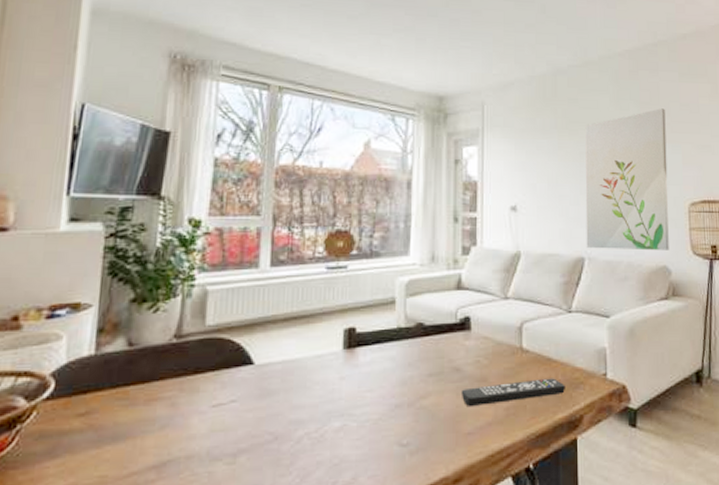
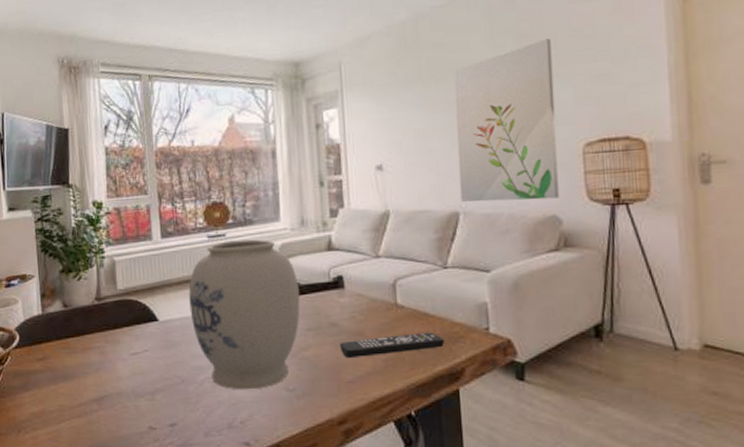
vase: none [295,273,424,447] -> present [188,239,300,390]

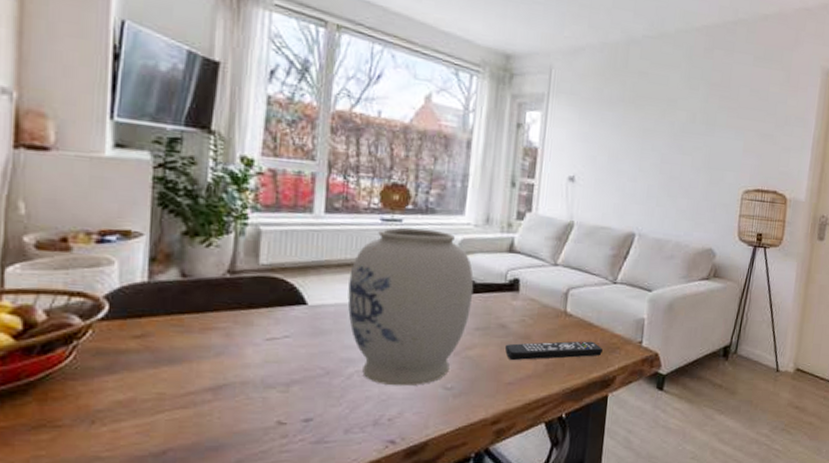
wall art: present [453,38,559,202] -> none [638,92,735,234]

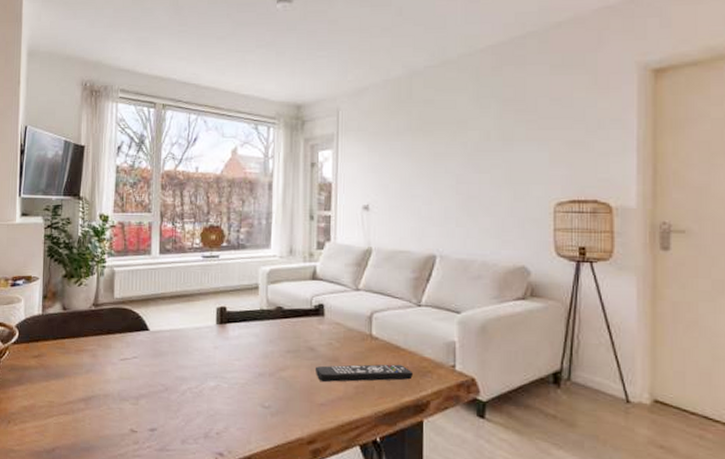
vase: present [347,227,474,386] -> none [179,262,283,404]

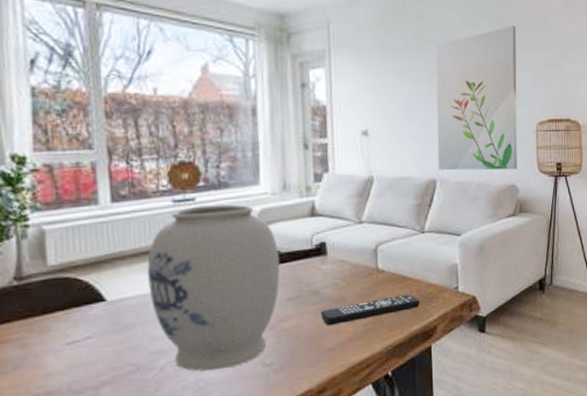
vase: none [179,262,283,404] -> present [147,204,280,372]
wall art: none [438,105,532,251] -> present [436,25,518,171]

